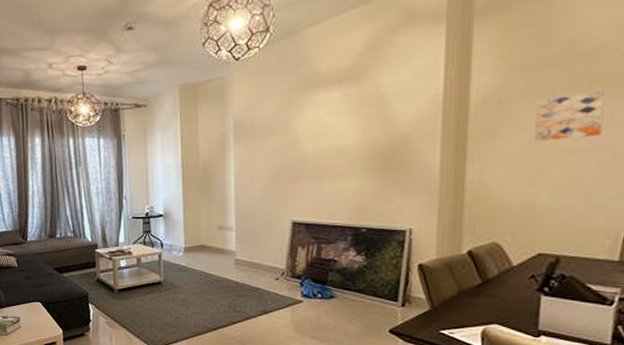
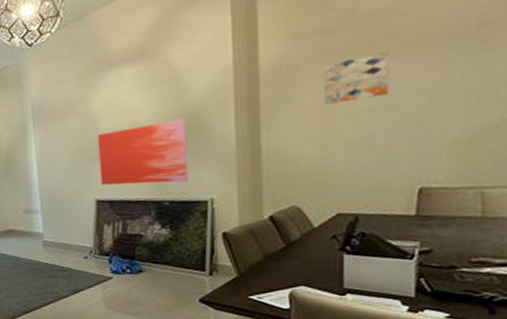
wall art: none [298,145,390,209] -> present [97,118,189,185]

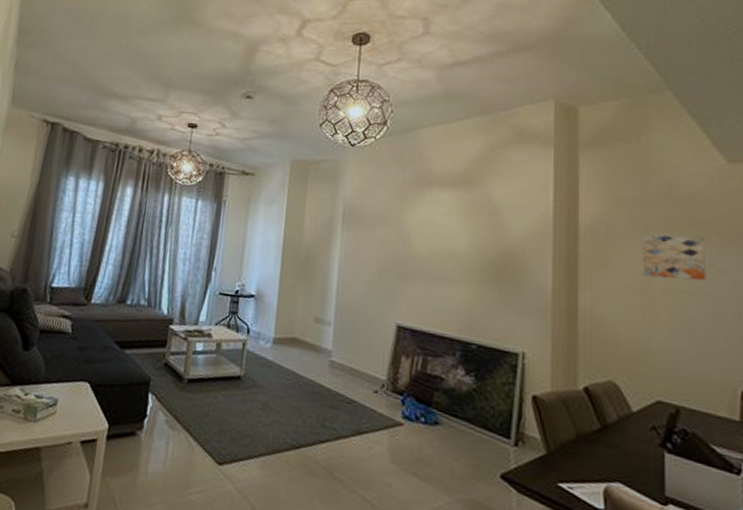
wall art: present [97,118,189,185] -> none [404,251,502,326]

